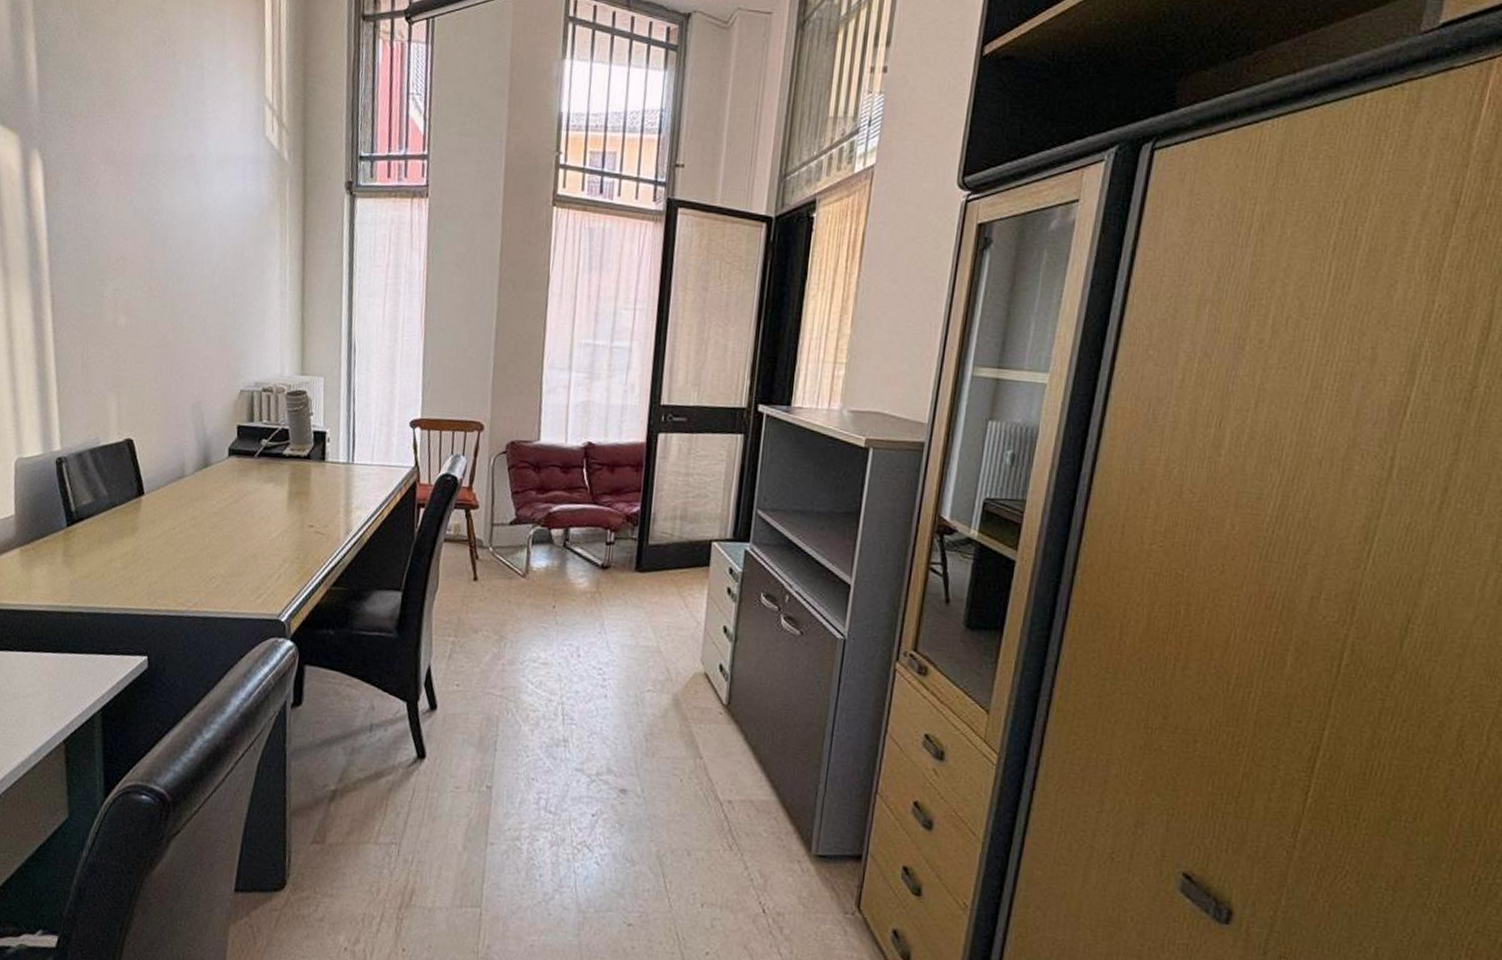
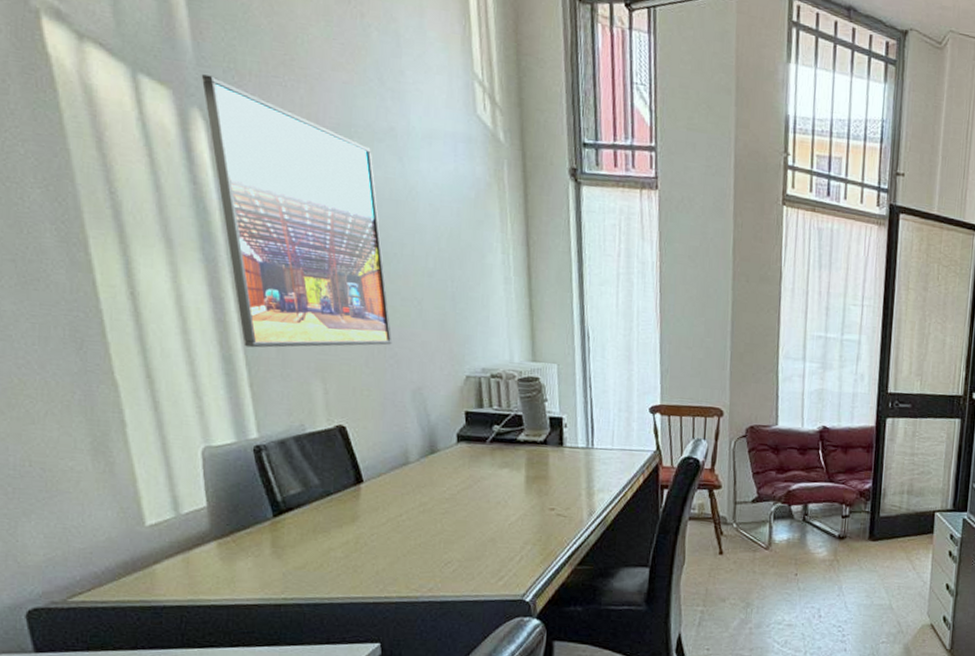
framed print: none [42,119,179,365] -> present [201,74,392,348]

